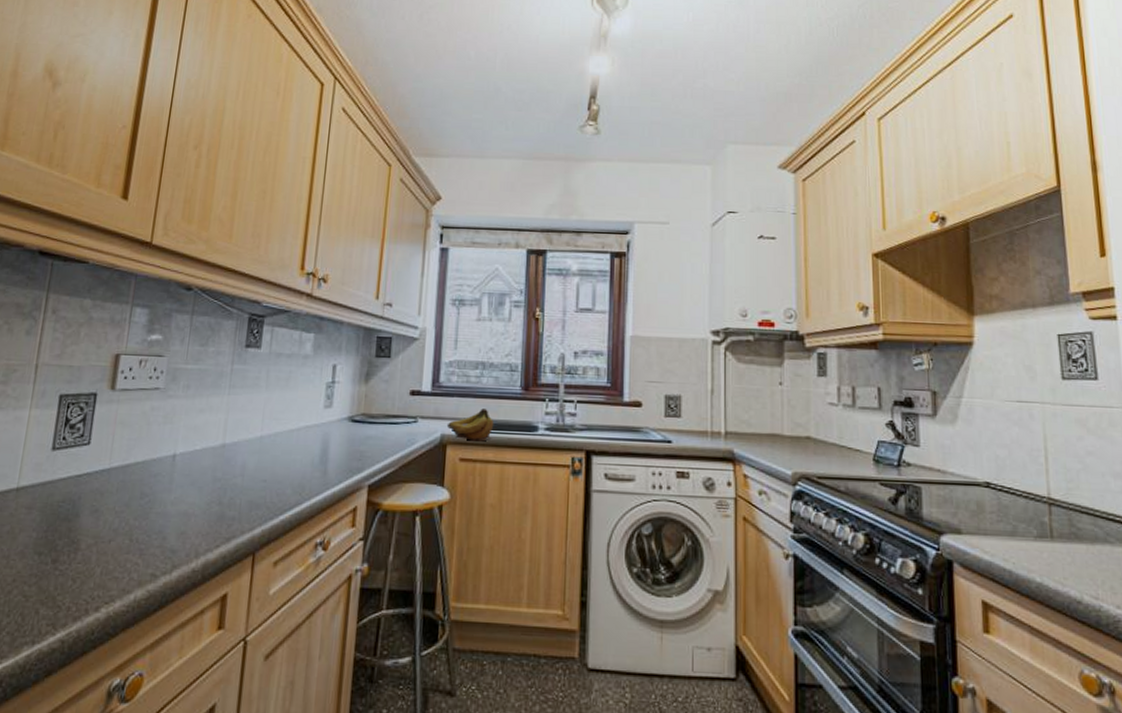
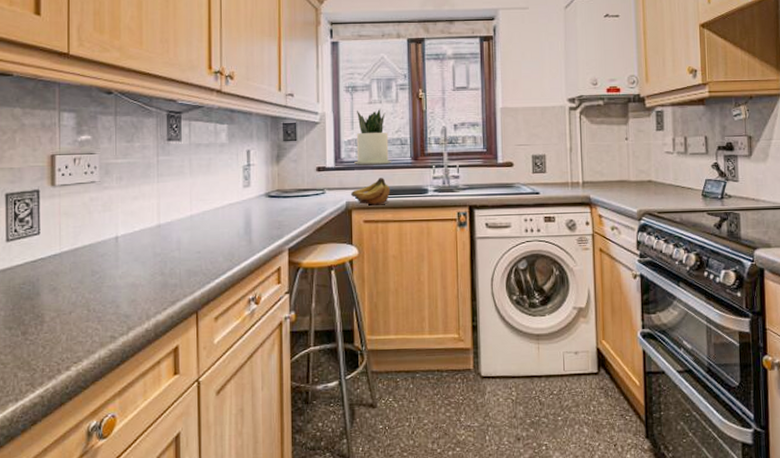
planter: none [454,326,499,395] -> present [354,108,392,166]

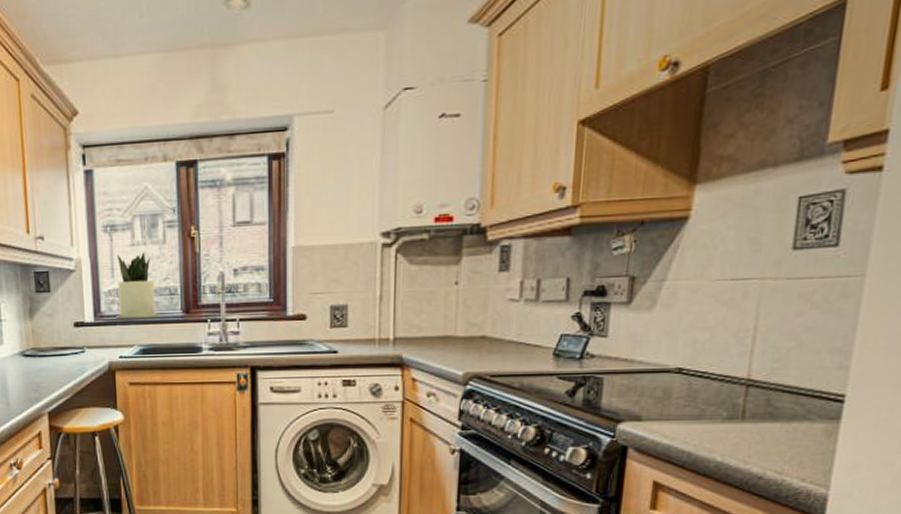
fruit: present [350,178,391,206] -> none [113,334,159,366]

